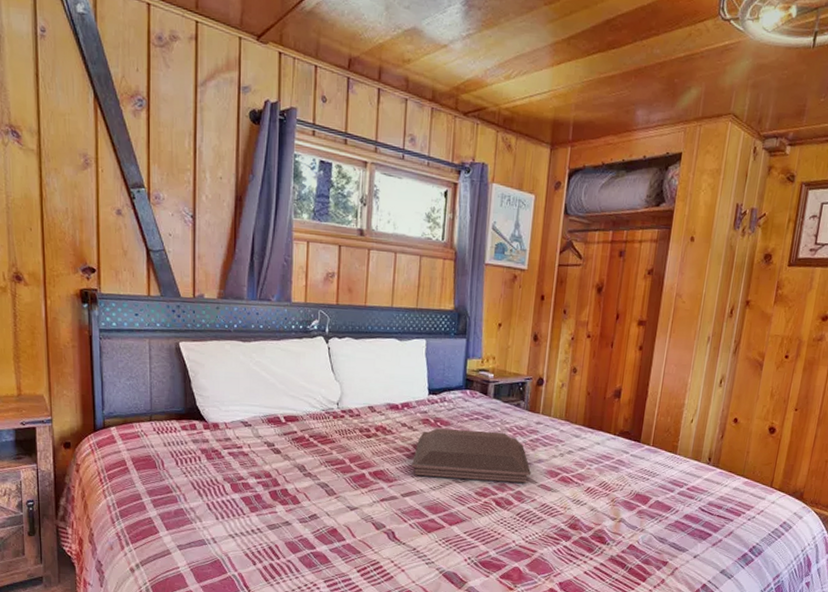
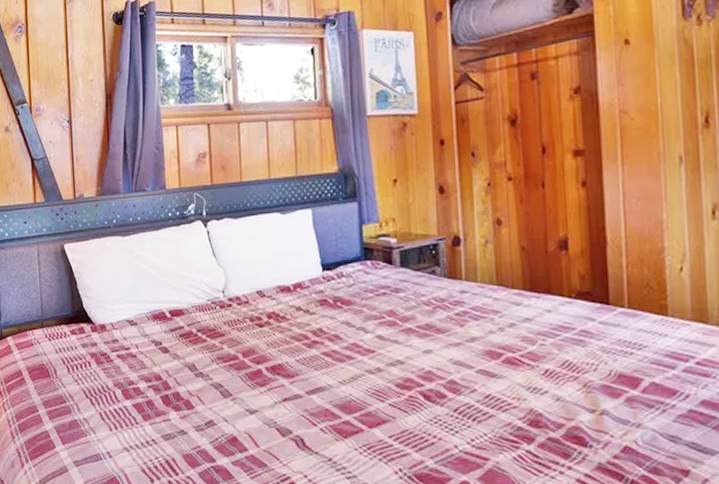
serving tray: present [412,428,532,483] -> none [314,307,465,369]

